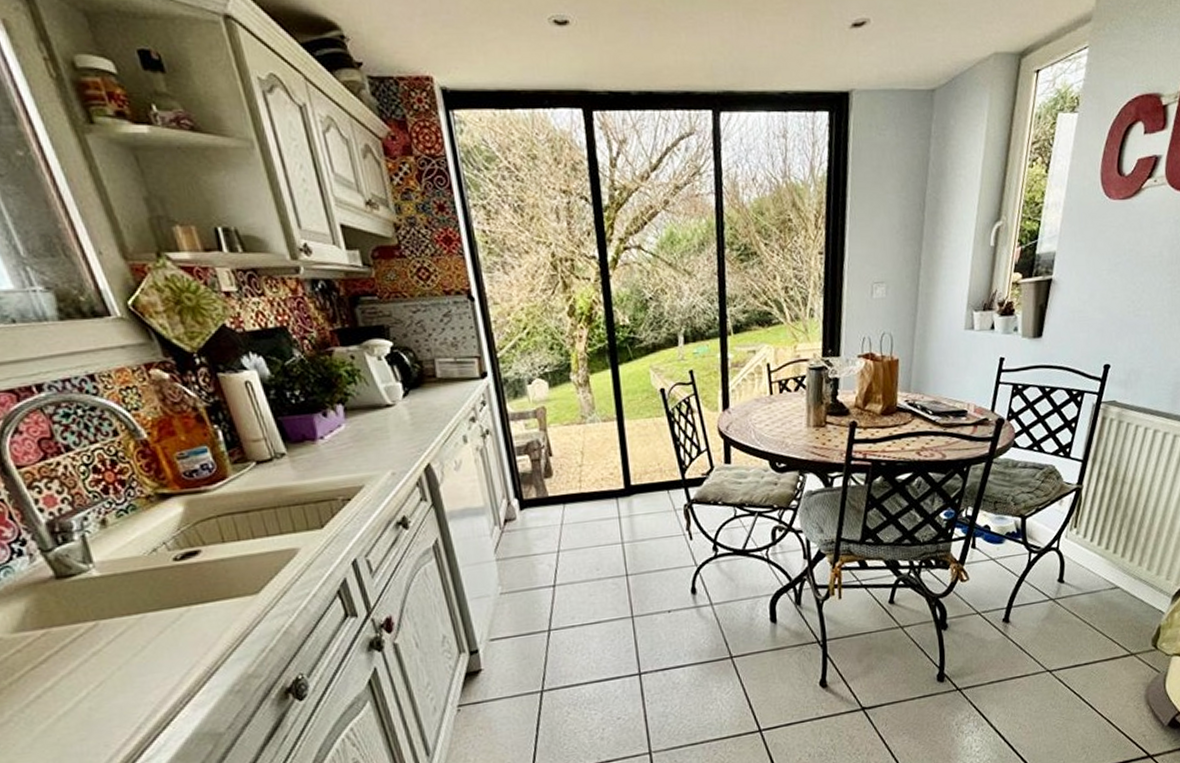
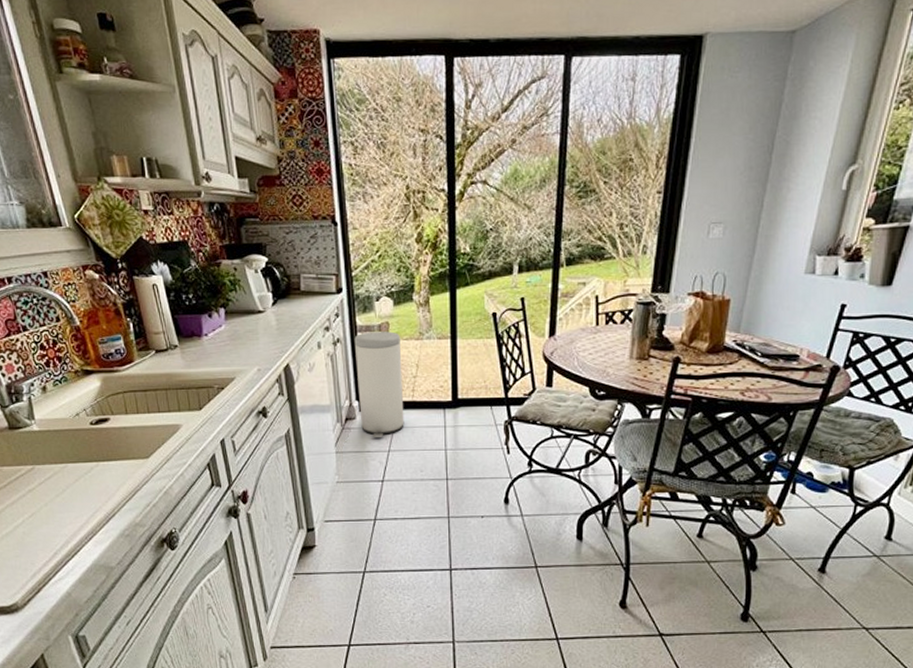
pedal bin: none [506,417,574,539] -> present [354,331,404,438]

